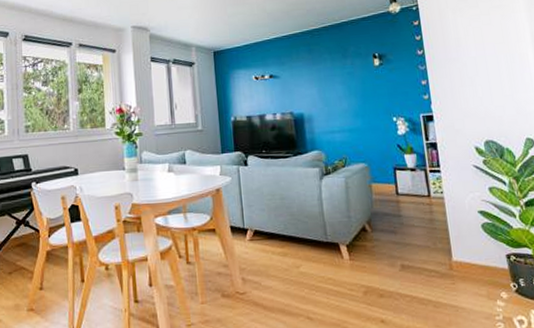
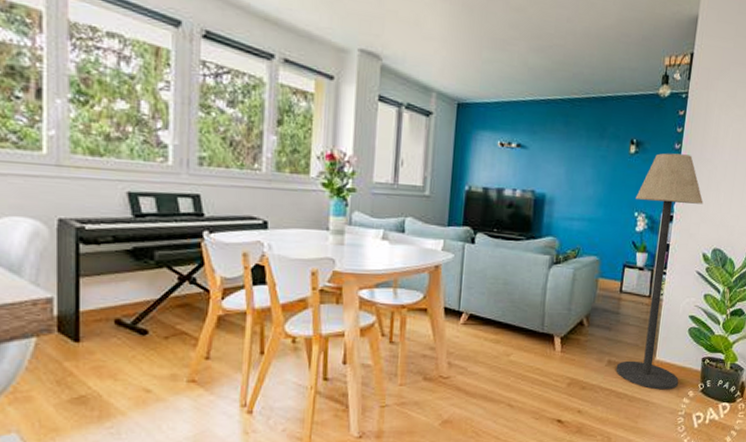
floor lamp: none [390,58,487,293] -> present [616,153,704,390]

